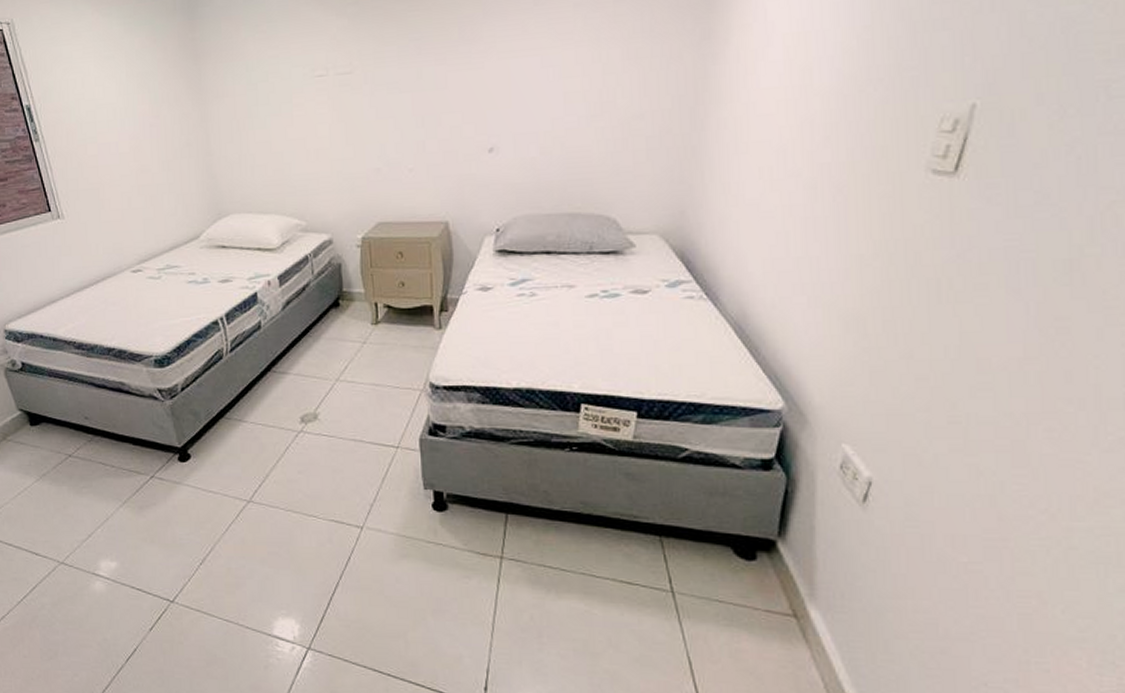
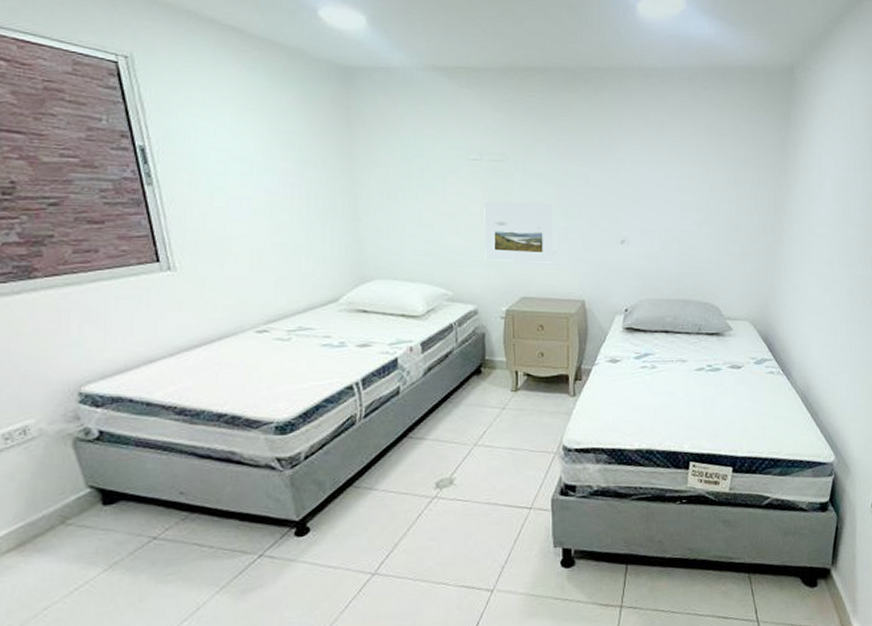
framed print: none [333,114,410,185] -> present [484,201,553,263]

